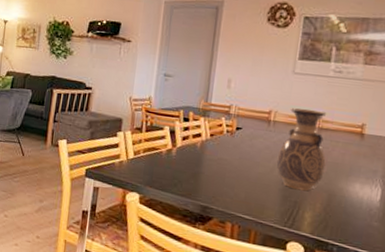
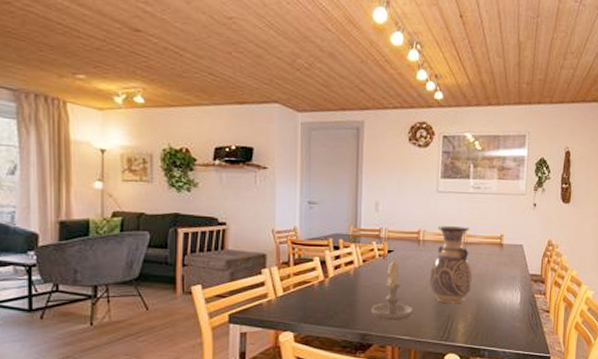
candle: none [214,137,258,199] -> present [371,260,414,321]

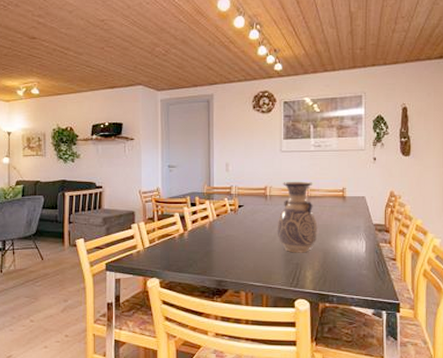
candle: present [371,260,414,321] -> none [225,213,264,269]

